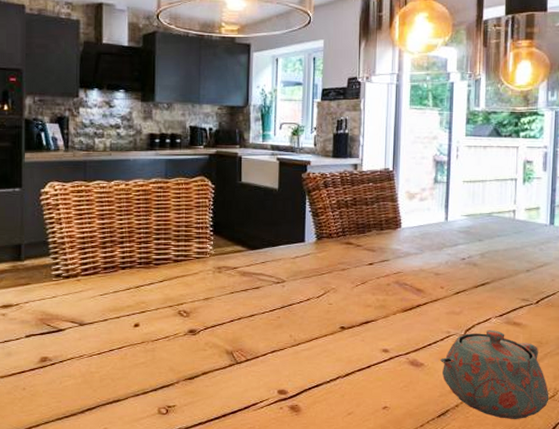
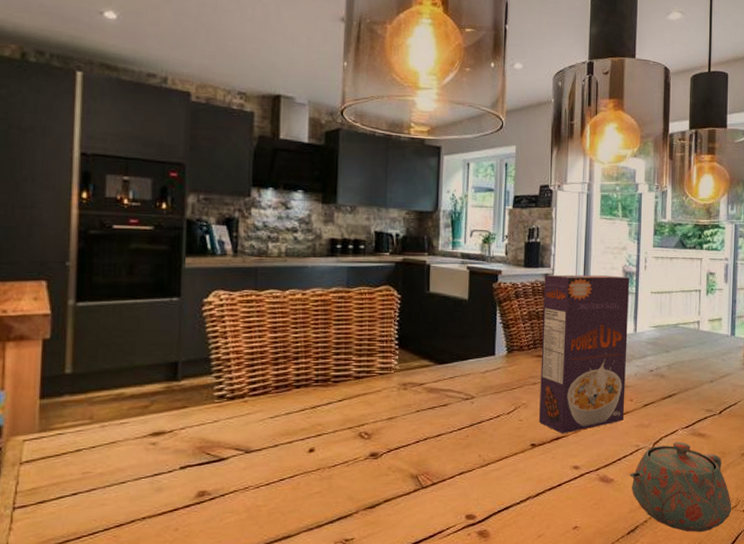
cereal box: none [347,164,441,318] -> present [538,274,630,434]

